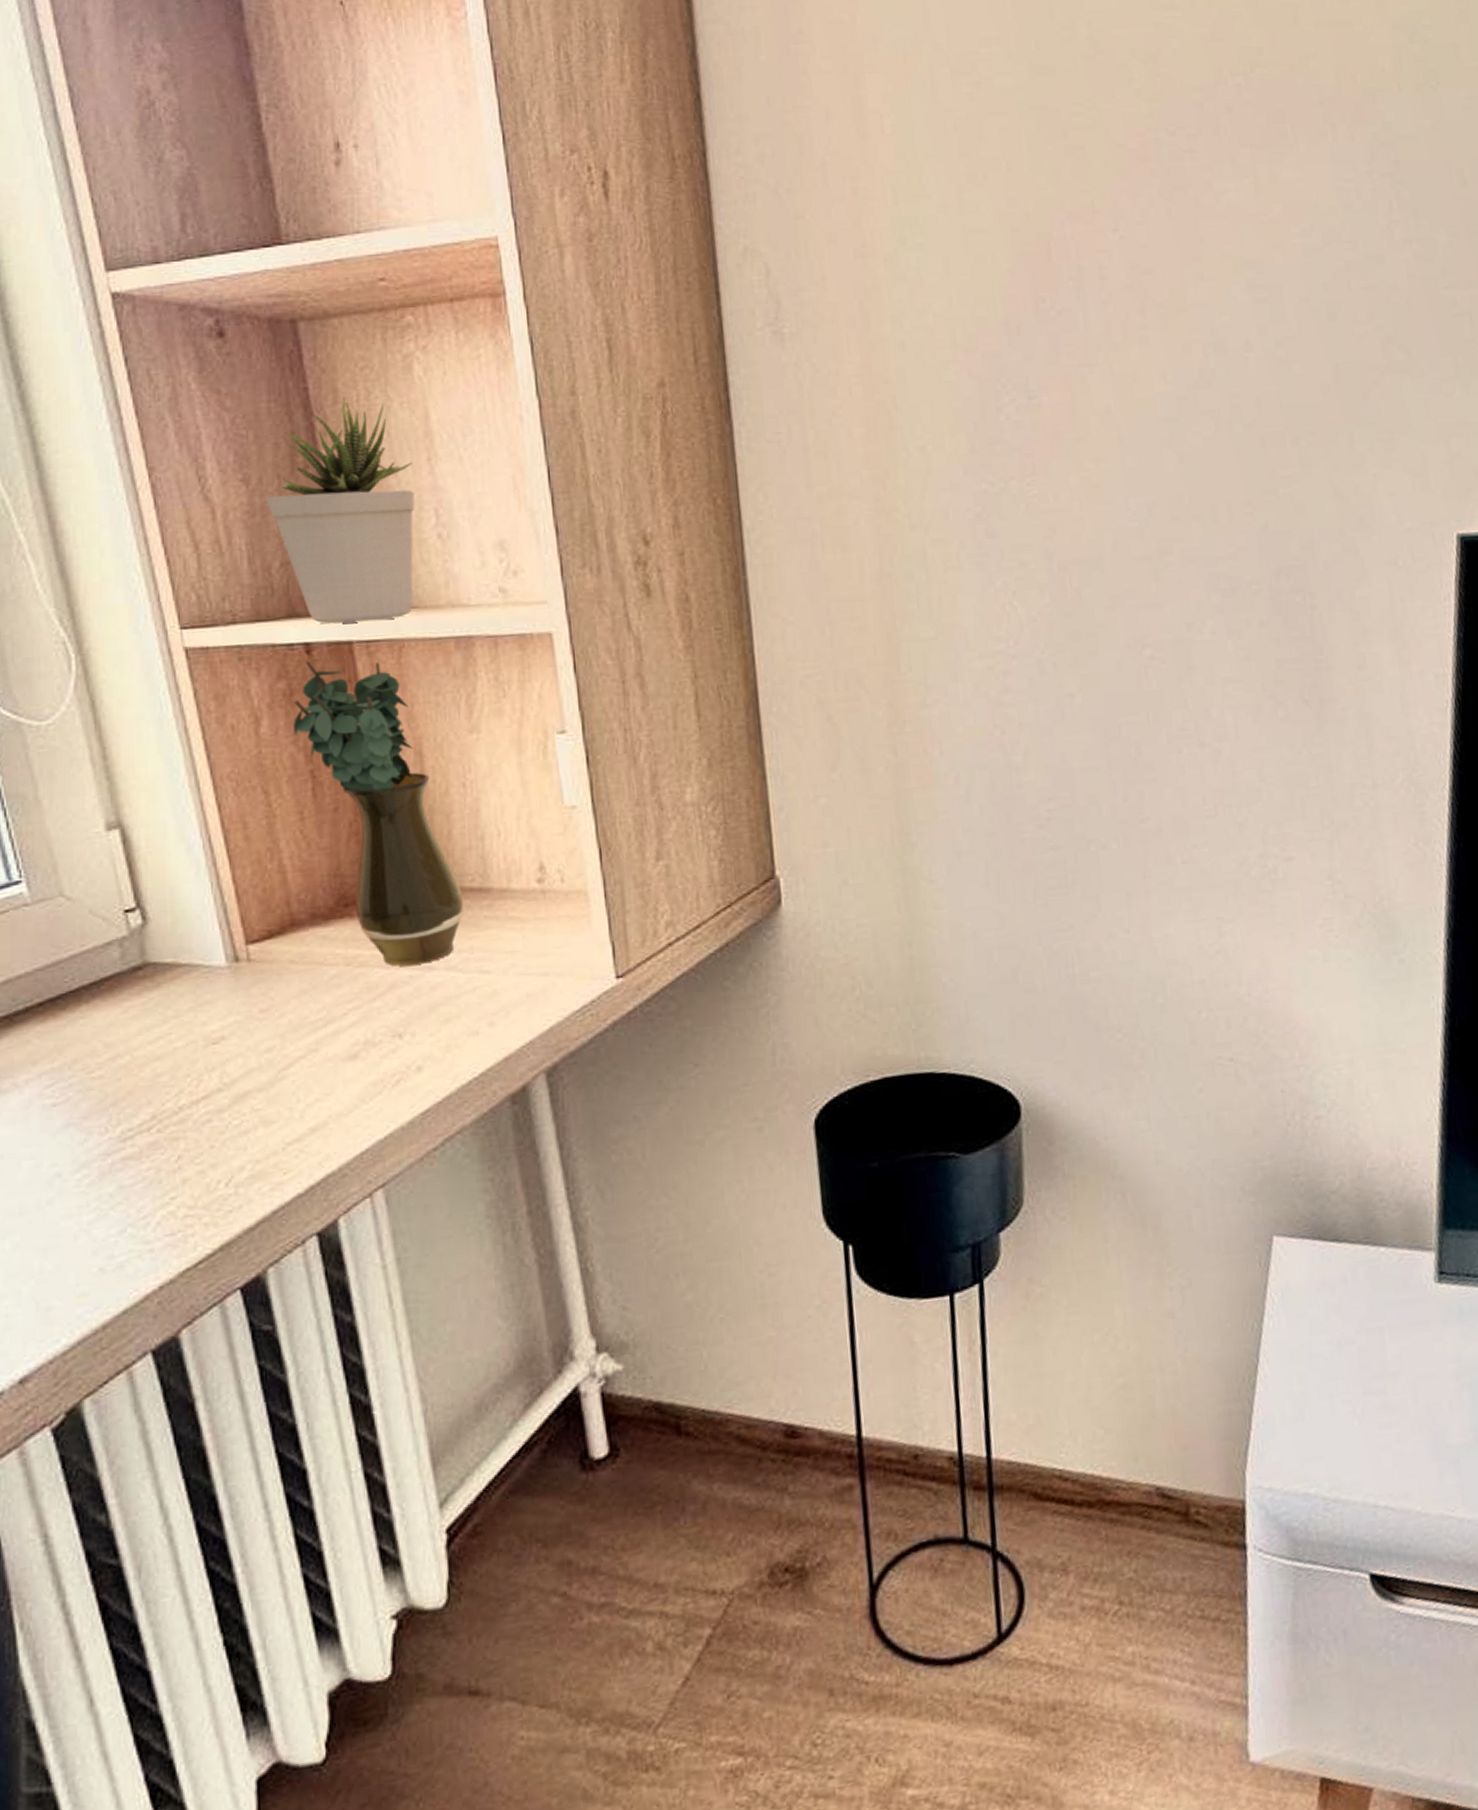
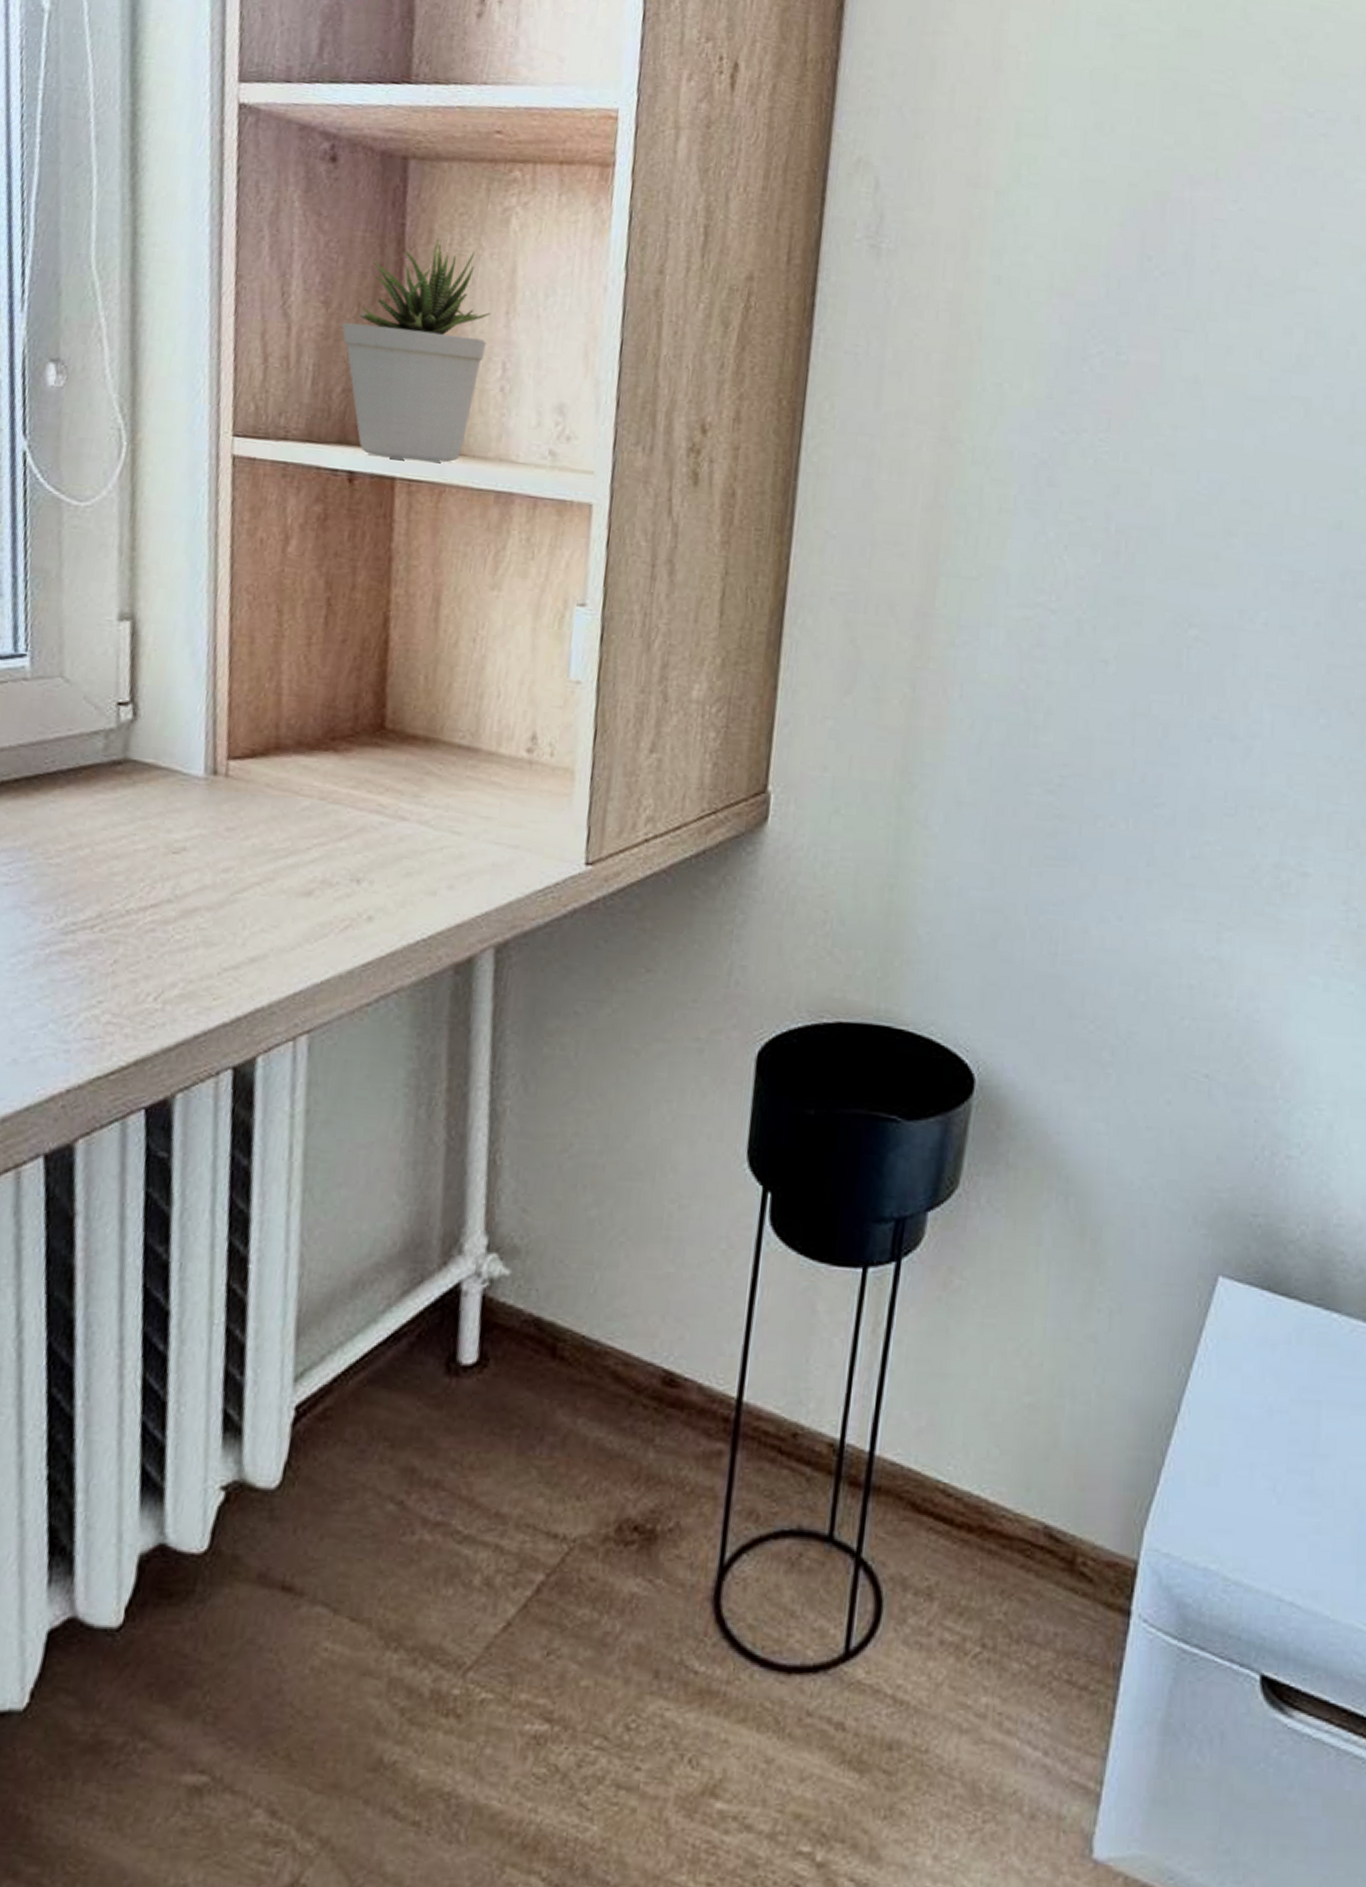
vase: present [293,660,463,967] -> none [319,488,450,813]

